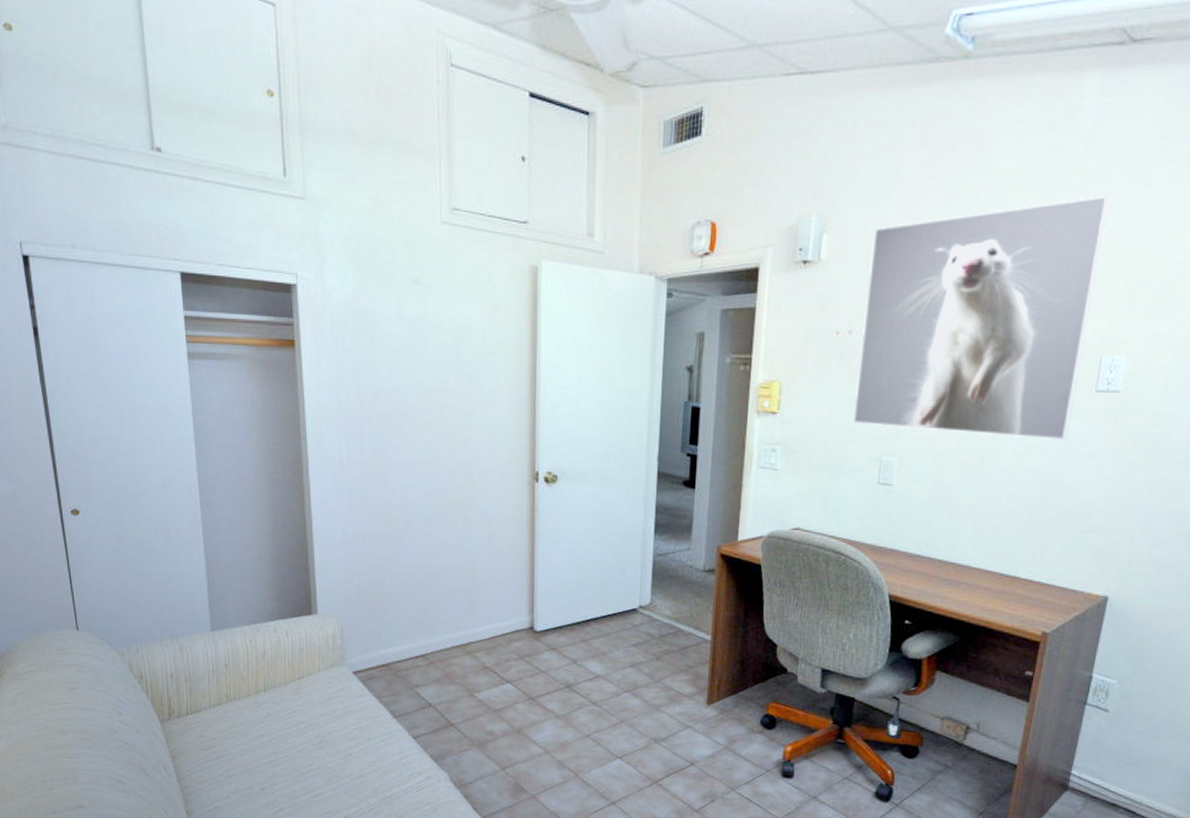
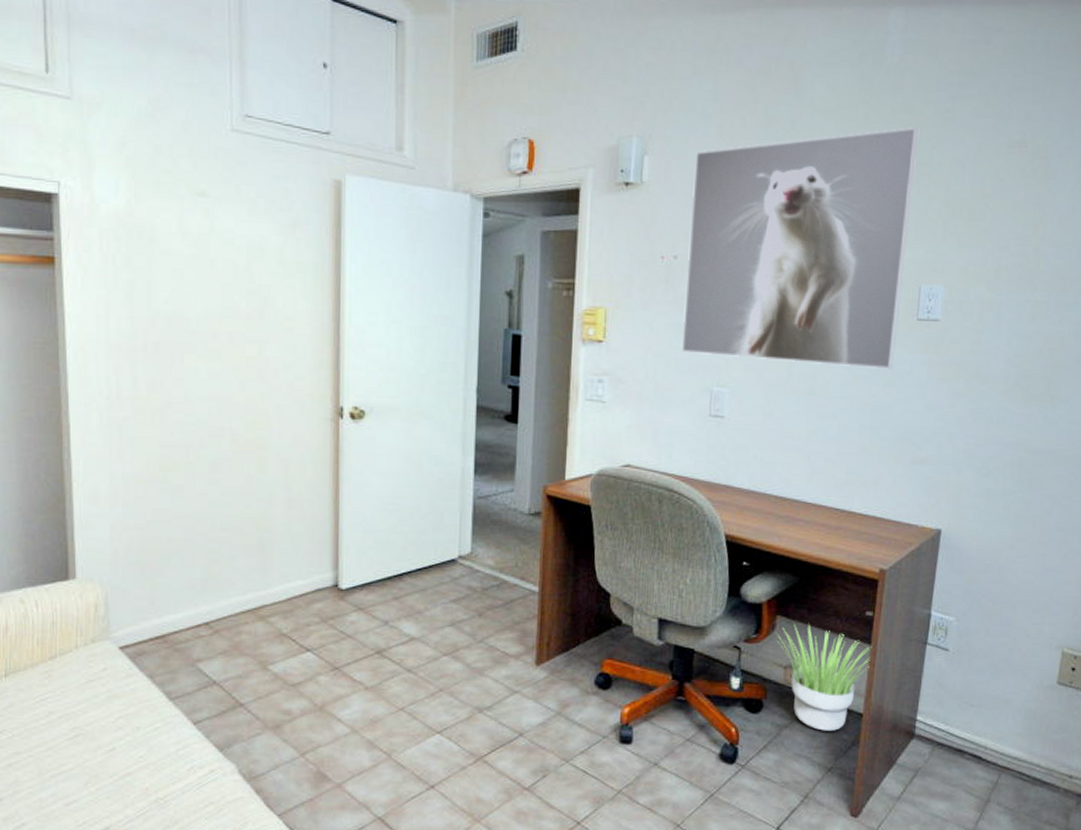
potted plant: none [934,680,1030,779] -> present [776,625,872,731]

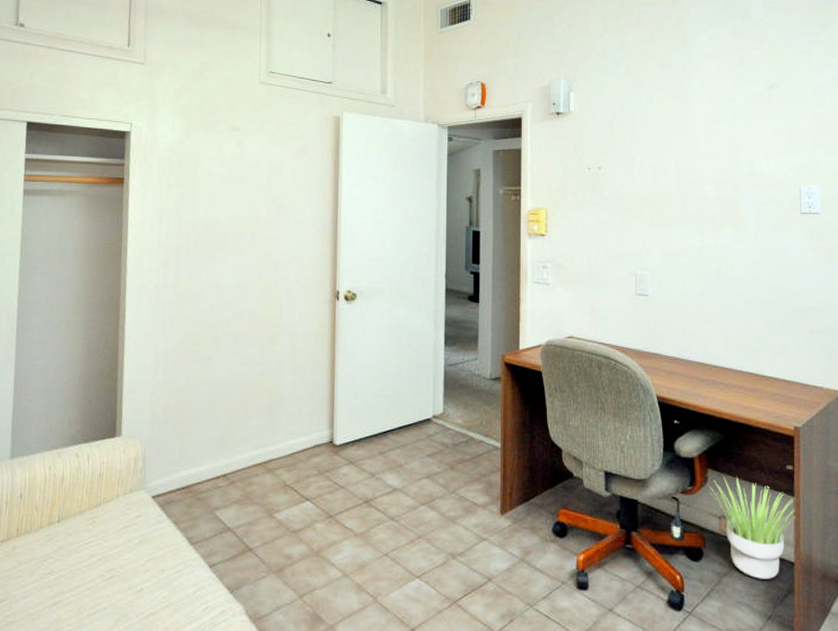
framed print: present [682,127,920,370] -> none [609,65,786,255]

